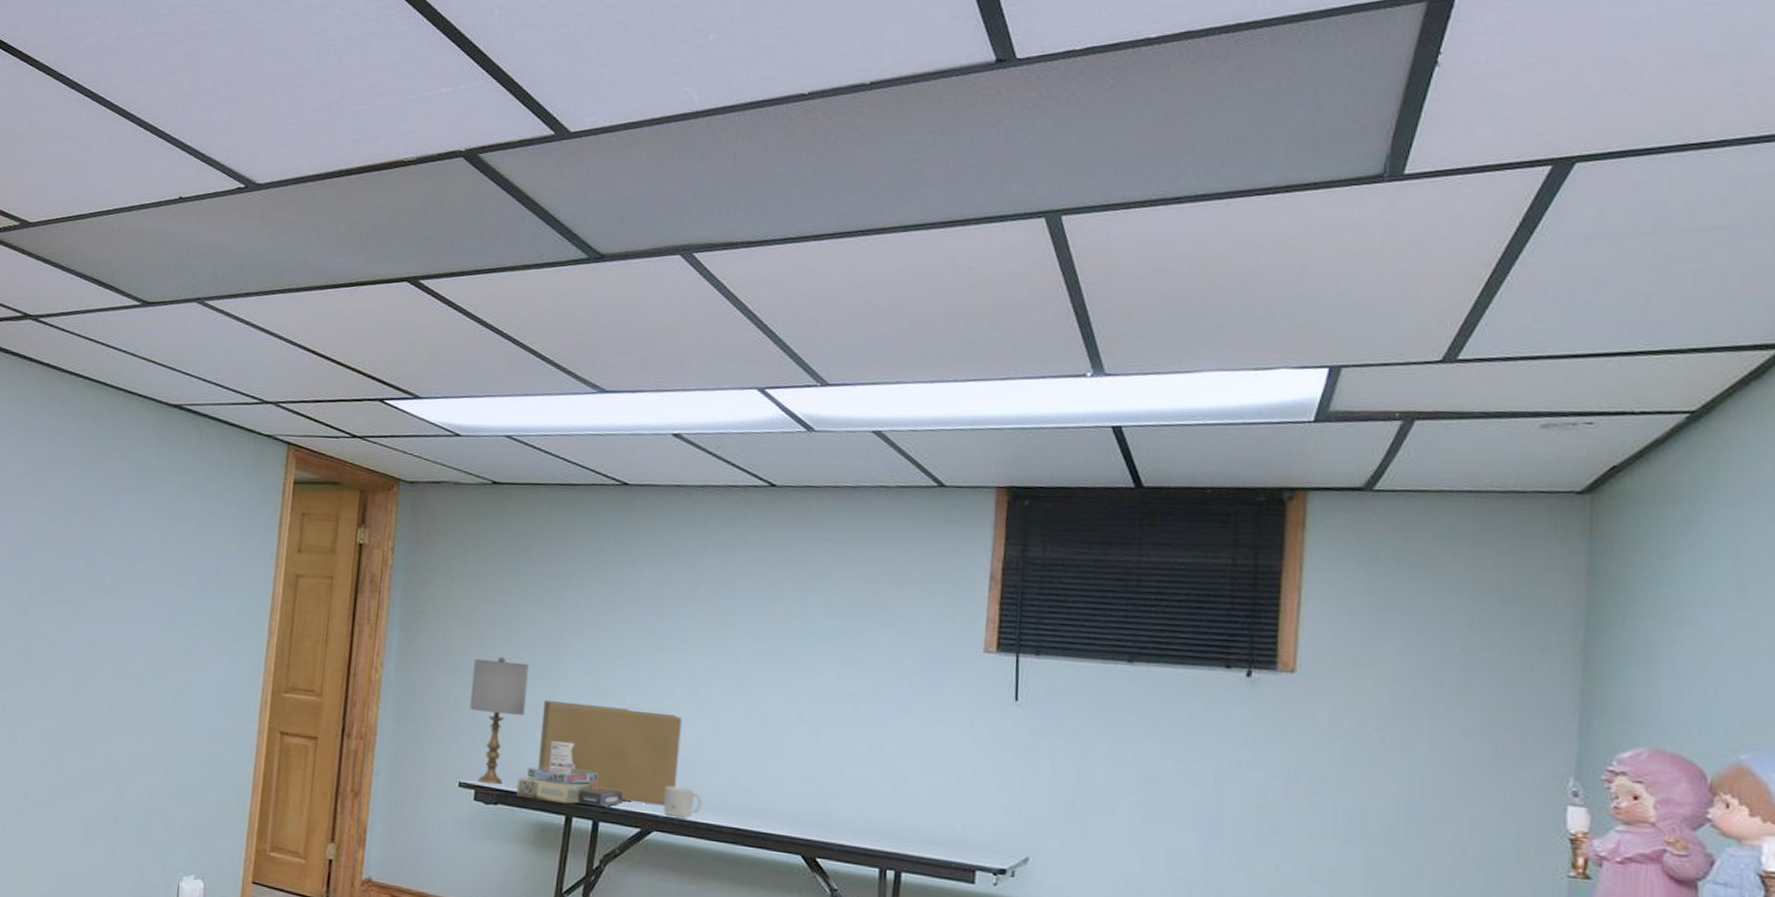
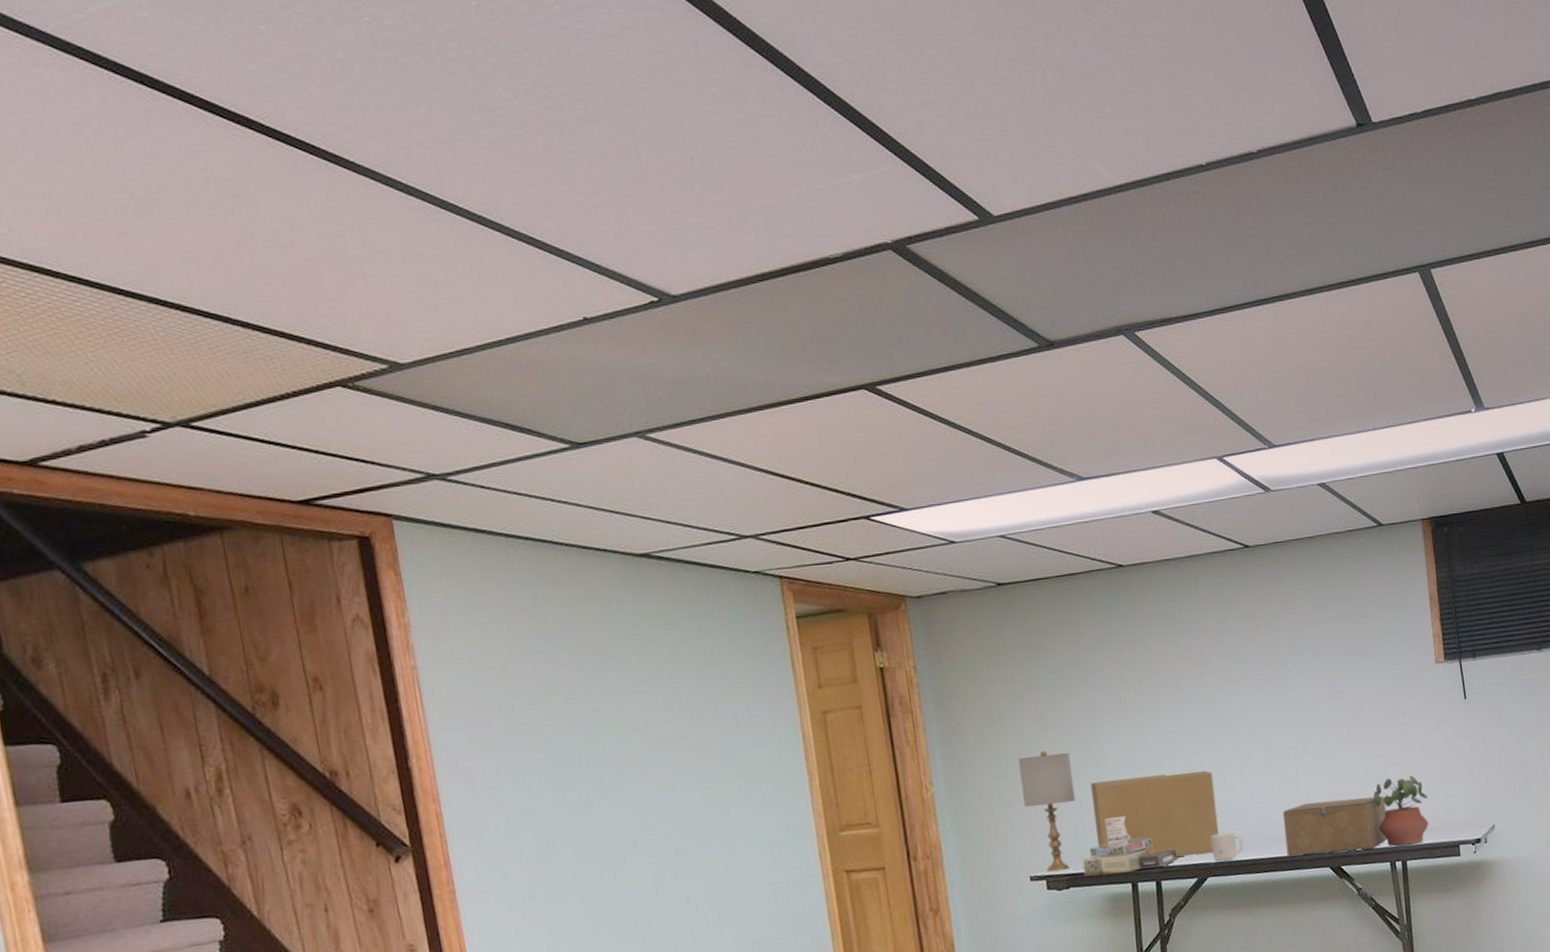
decorative box: none [751,776,887,848] -> present [1282,796,1387,857]
potted plant: none [872,771,945,856] -> present [1373,775,1429,846]

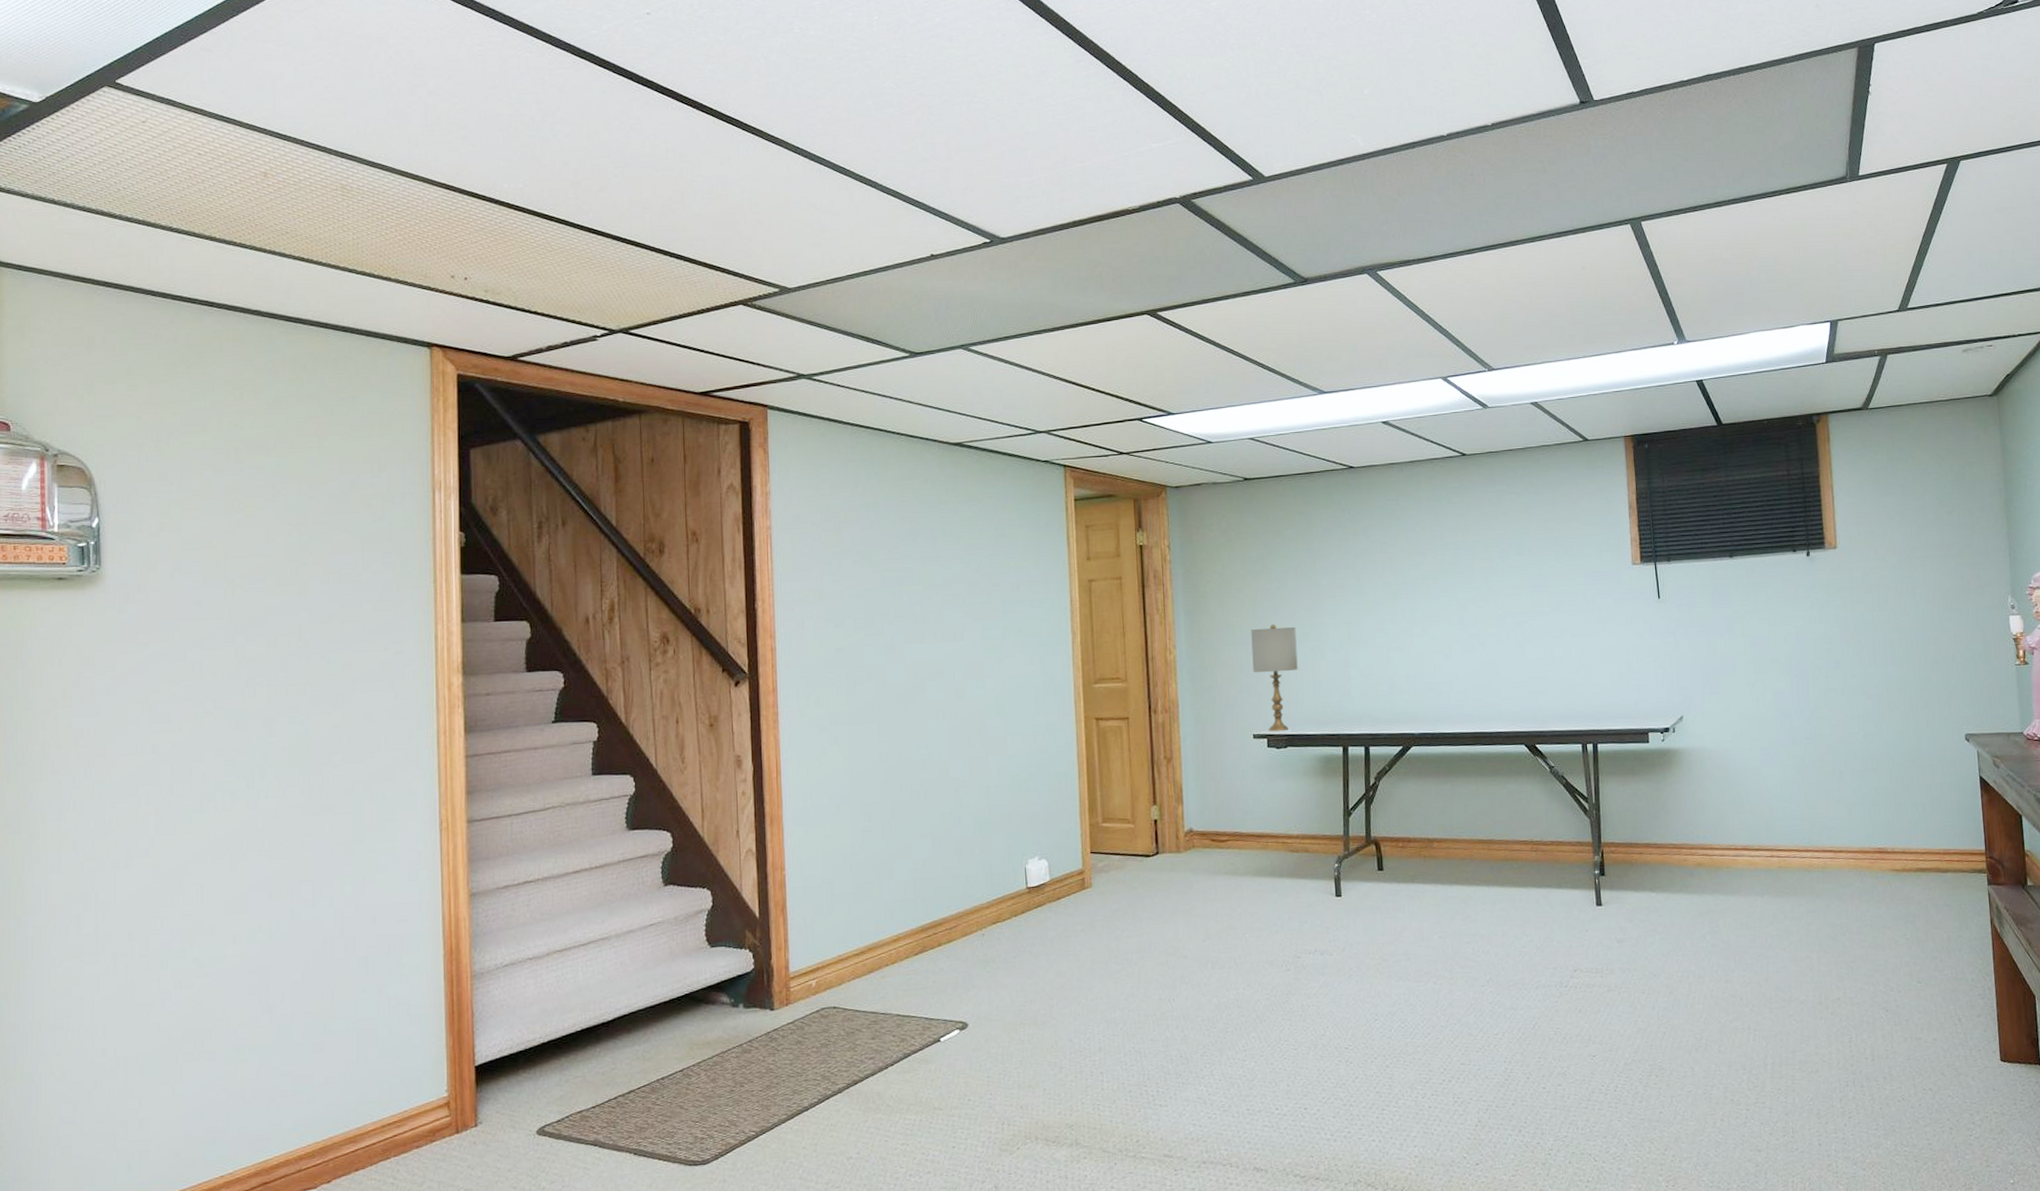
board game: present [1082,837,1178,877] -> none [1300,706,1386,738]
box: present [1091,770,1219,858] -> none [1313,649,1425,727]
mug: present [1209,832,1244,861] -> none [1416,707,1447,732]
decorative box: present [1282,796,1387,857] -> none [1483,683,1580,732]
potted plant: present [1373,775,1429,846] -> none [1569,665,1621,730]

